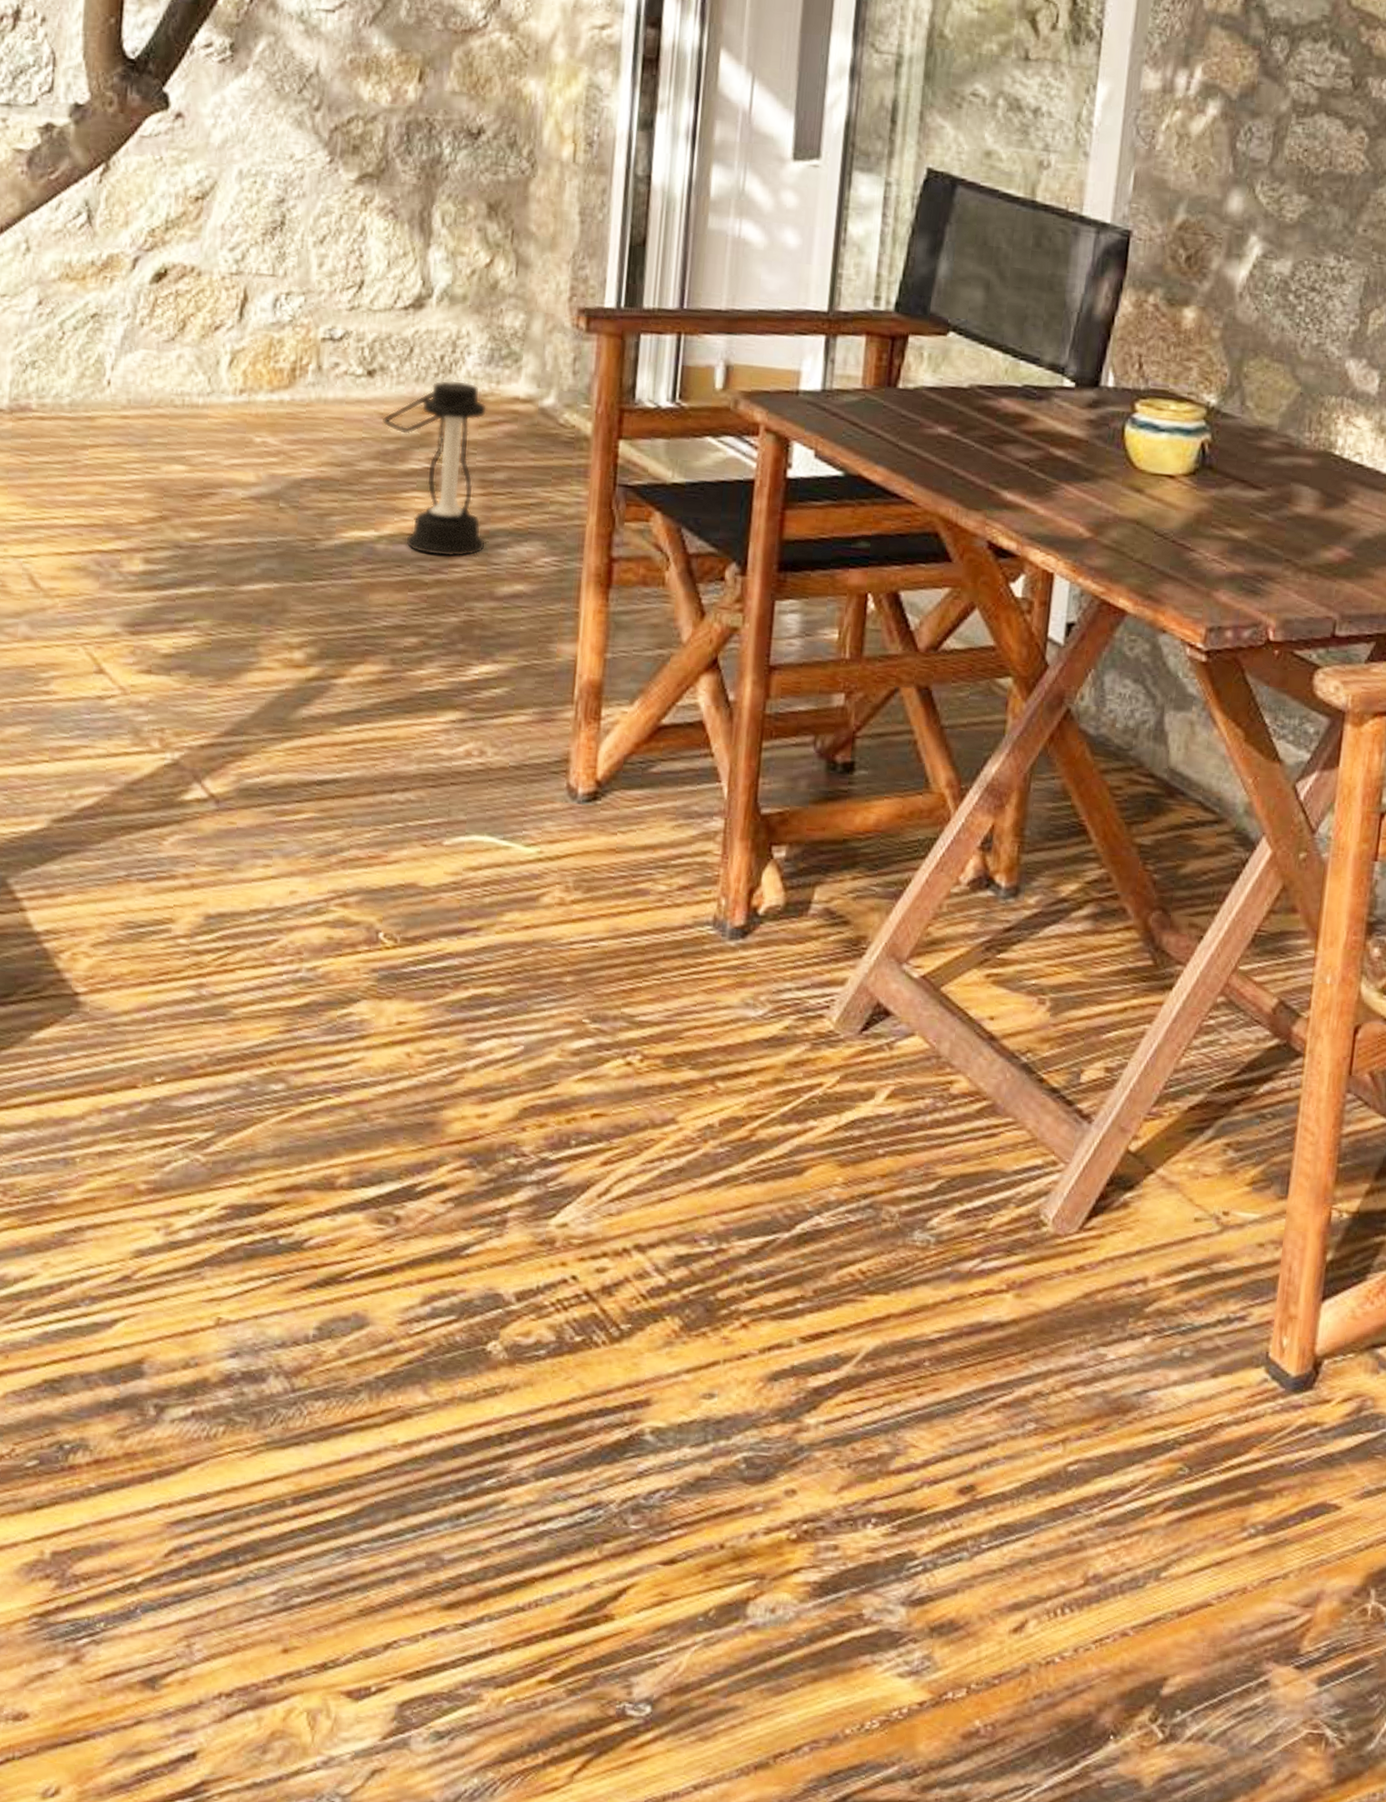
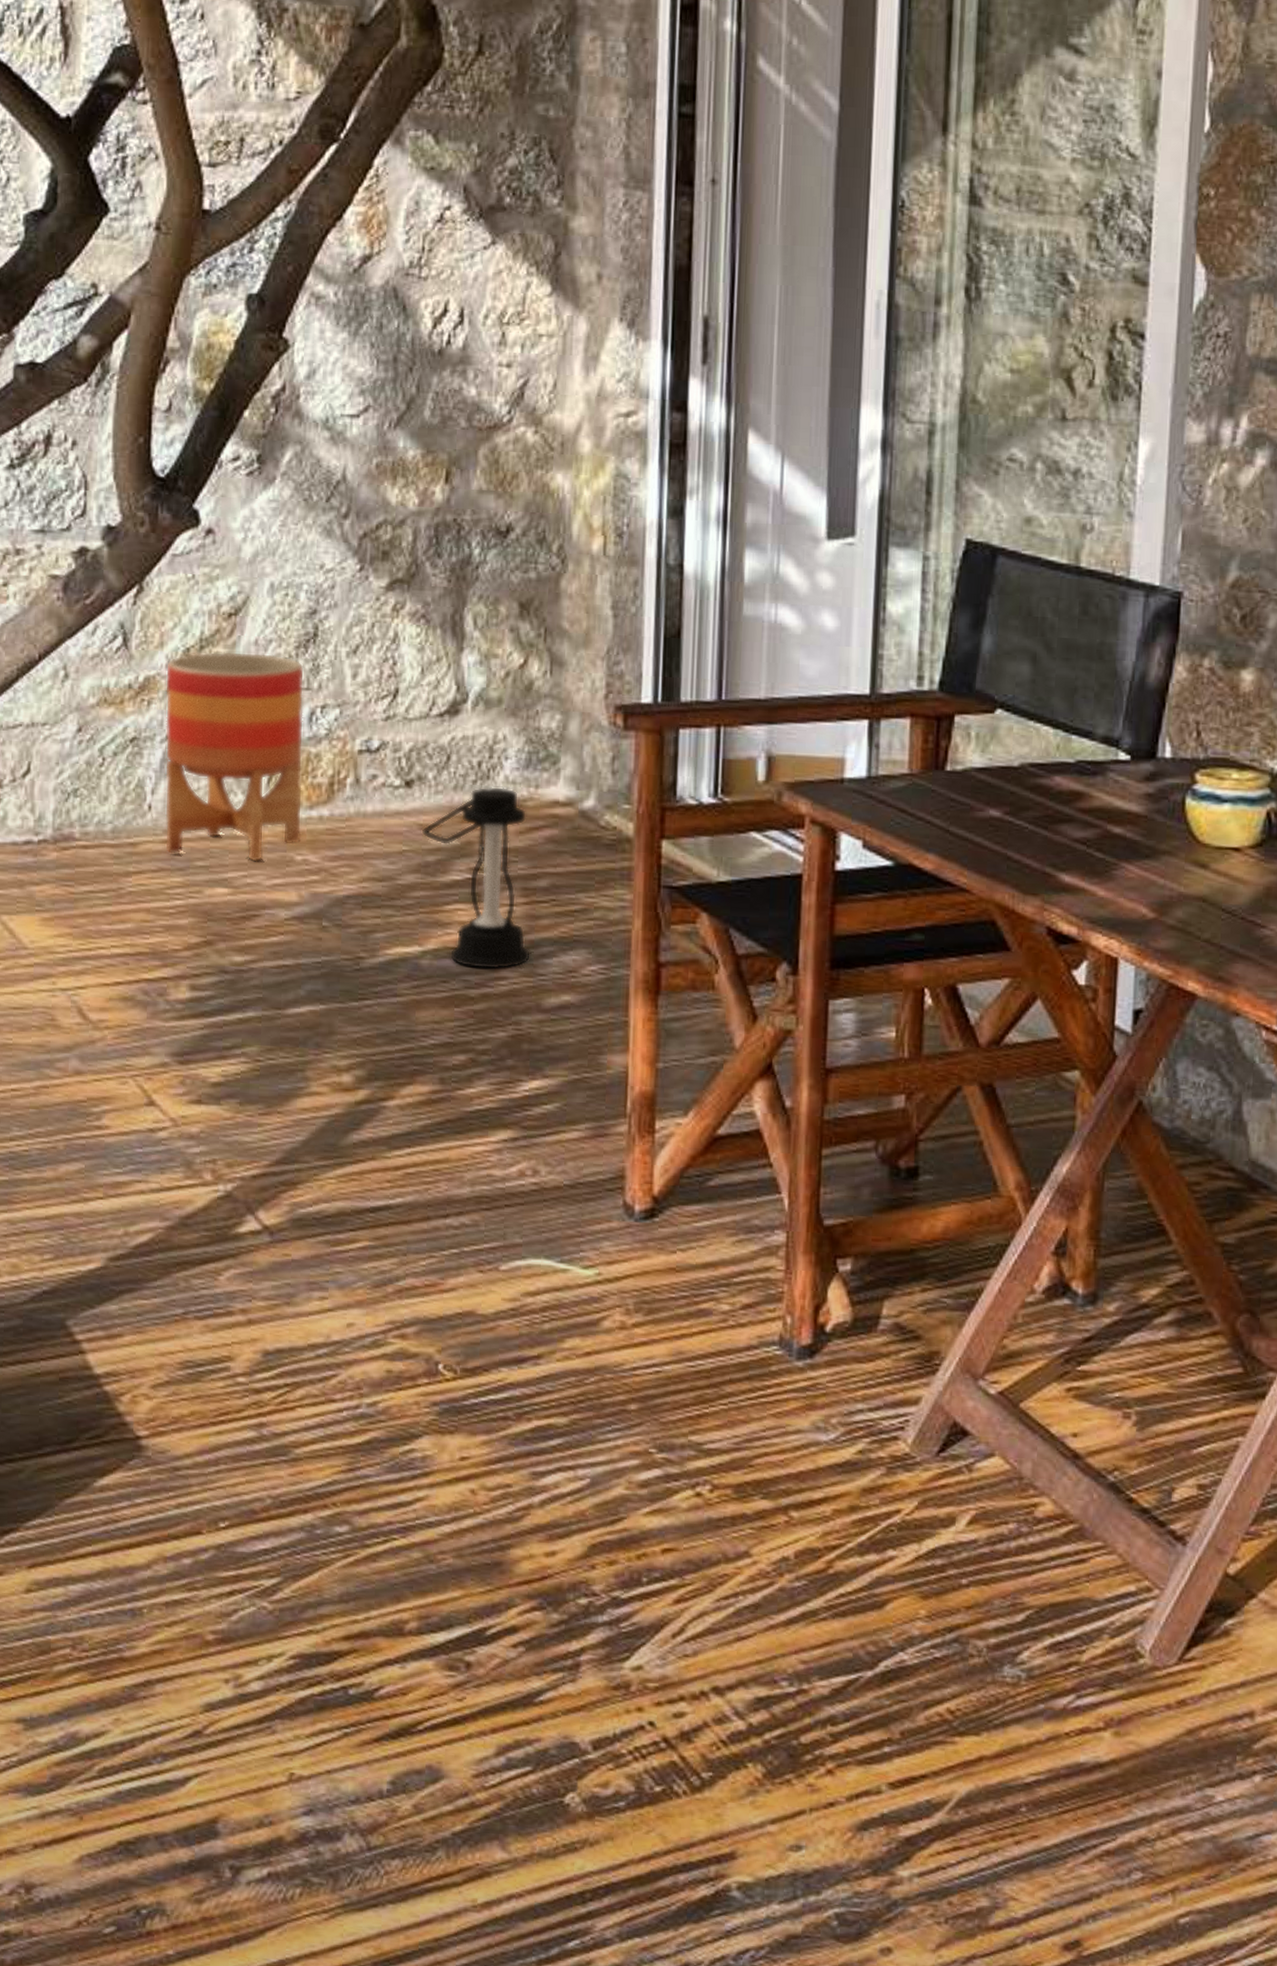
planter: none [123,233,271,442] -> present [164,651,305,862]

